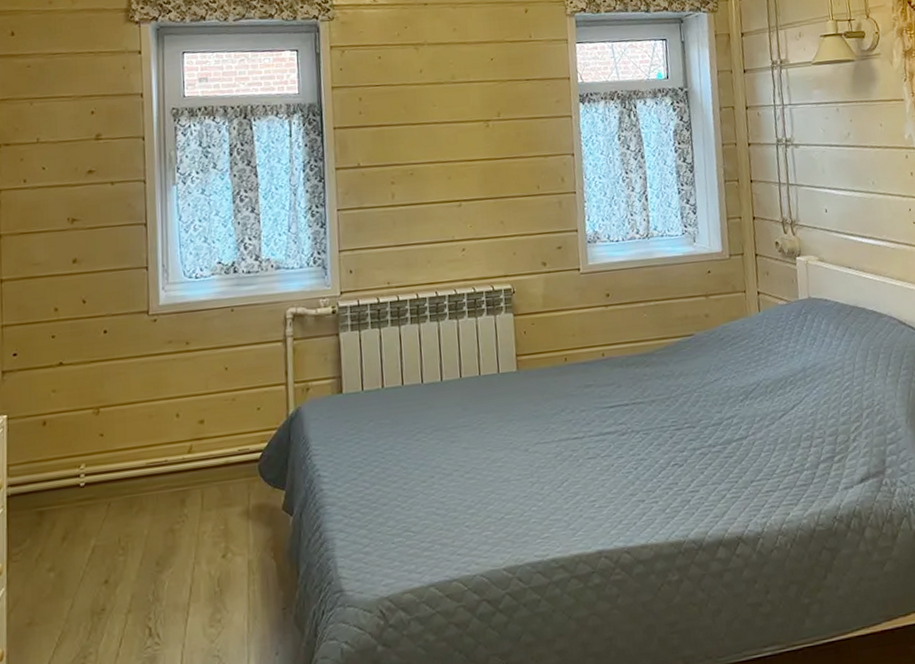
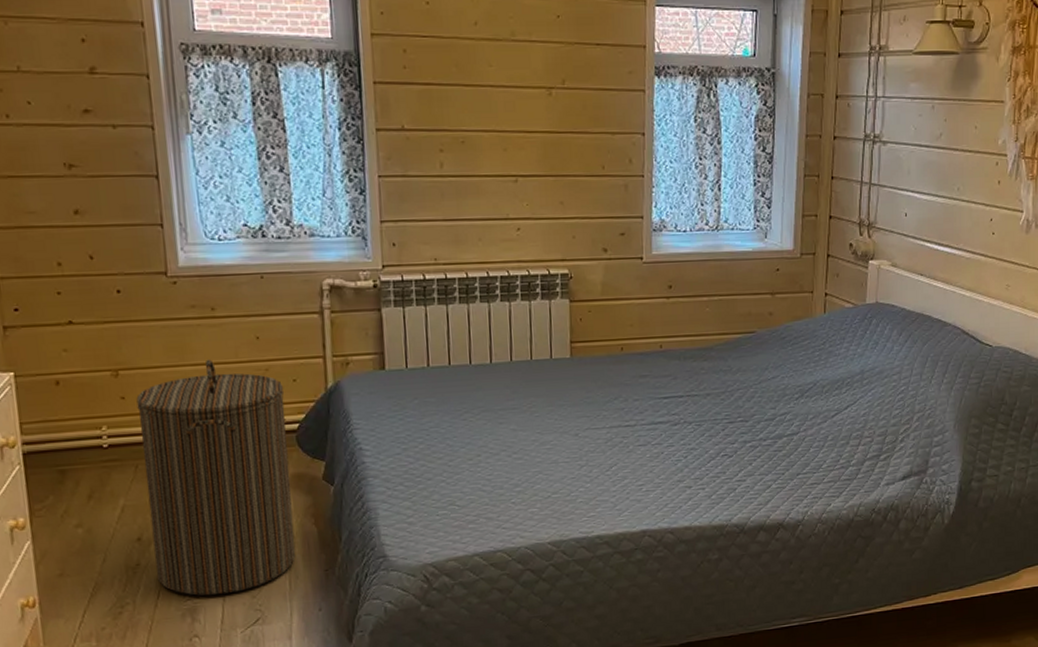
laundry hamper: none [113,392,255,642] -> present [136,359,296,596]

